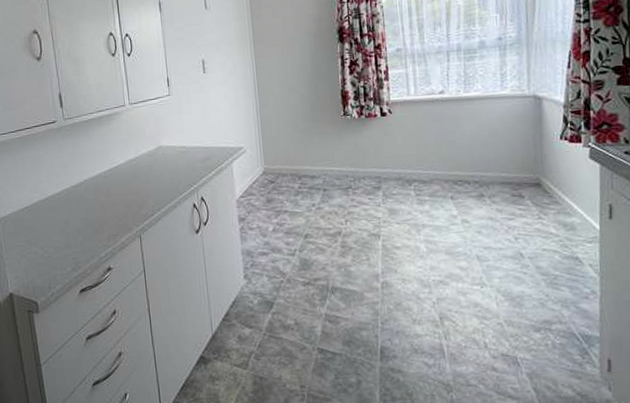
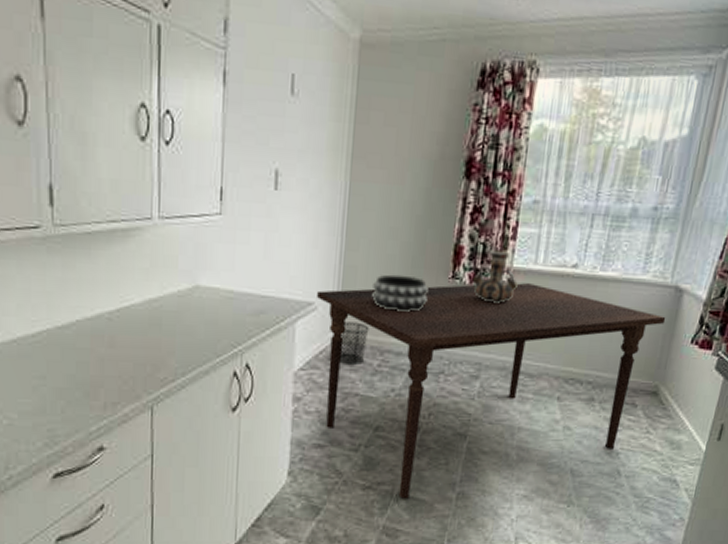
dining table: none [244,110,532,291] -> present [317,283,666,499]
waste bin: none [267,157,287,190] -> present [339,322,369,366]
decorative bowl: none [284,118,328,146] -> present [372,274,428,312]
decorative vase: none [360,89,397,130] -> present [472,250,518,303]

